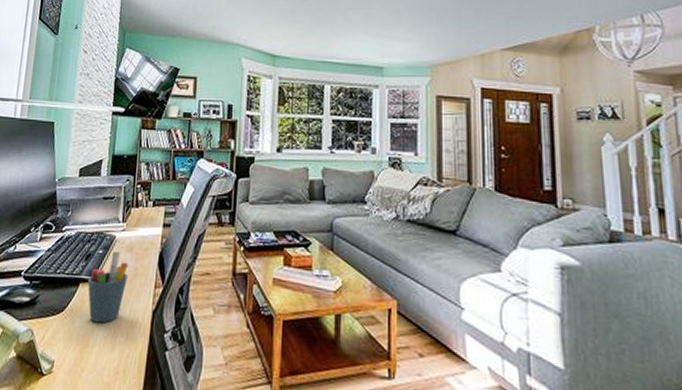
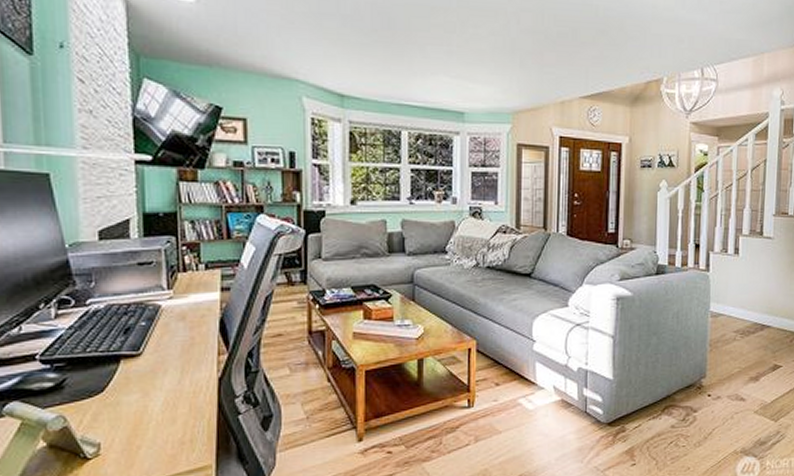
pen holder: present [87,251,129,323] -> none [130,321,183,399]

